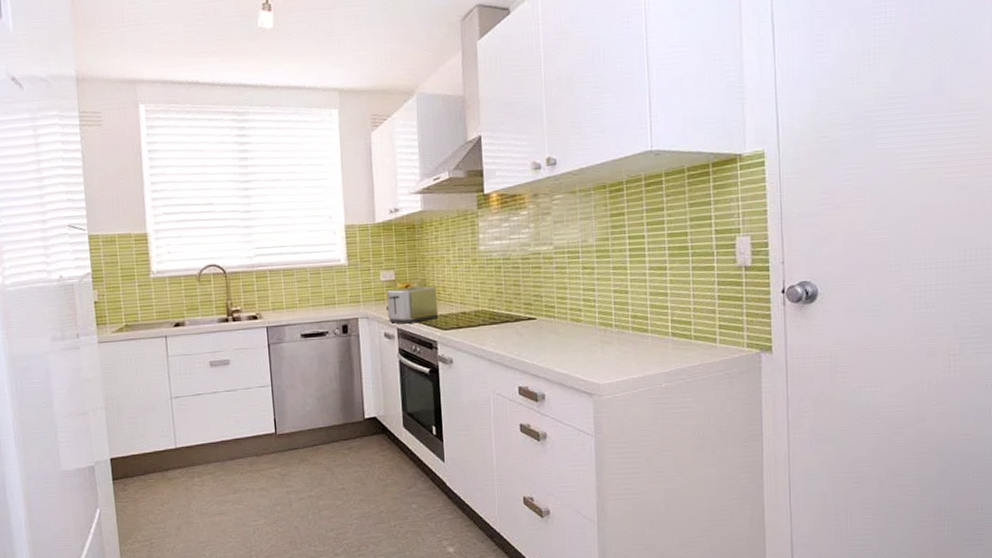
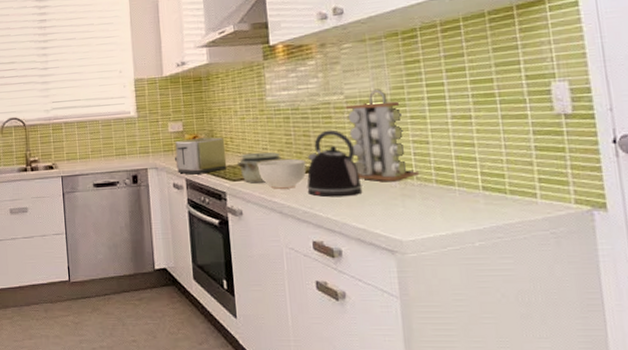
saucepan: none [449,301,492,332] -> present [238,152,282,184]
bowl: none [468,307,515,337] -> present [257,158,307,189]
kettle: none [515,279,566,345] -> present [307,129,363,198]
spice rack: none [554,241,618,329] -> present [345,90,420,182]

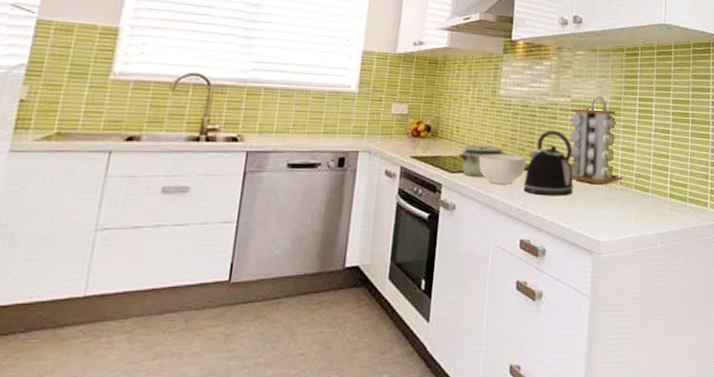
toaster: present [175,136,227,175] -> none [392,123,451,163]

